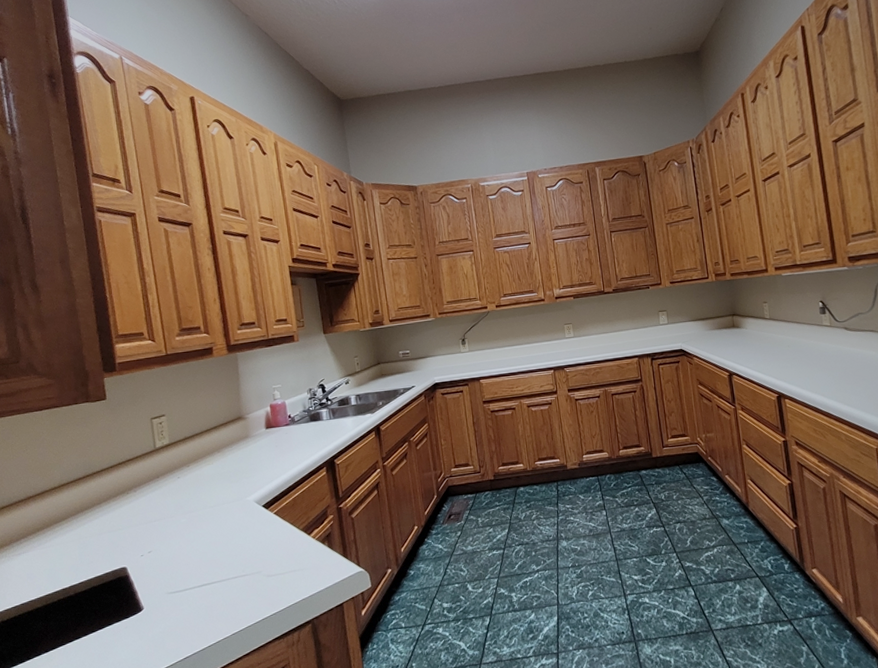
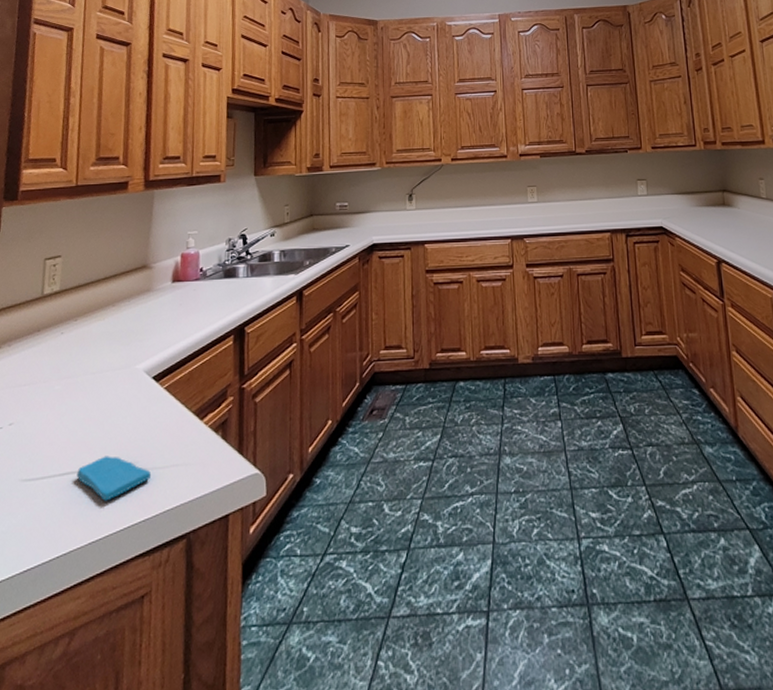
sponge: none [212,568,275,602] -> present [76,456,152,501]

